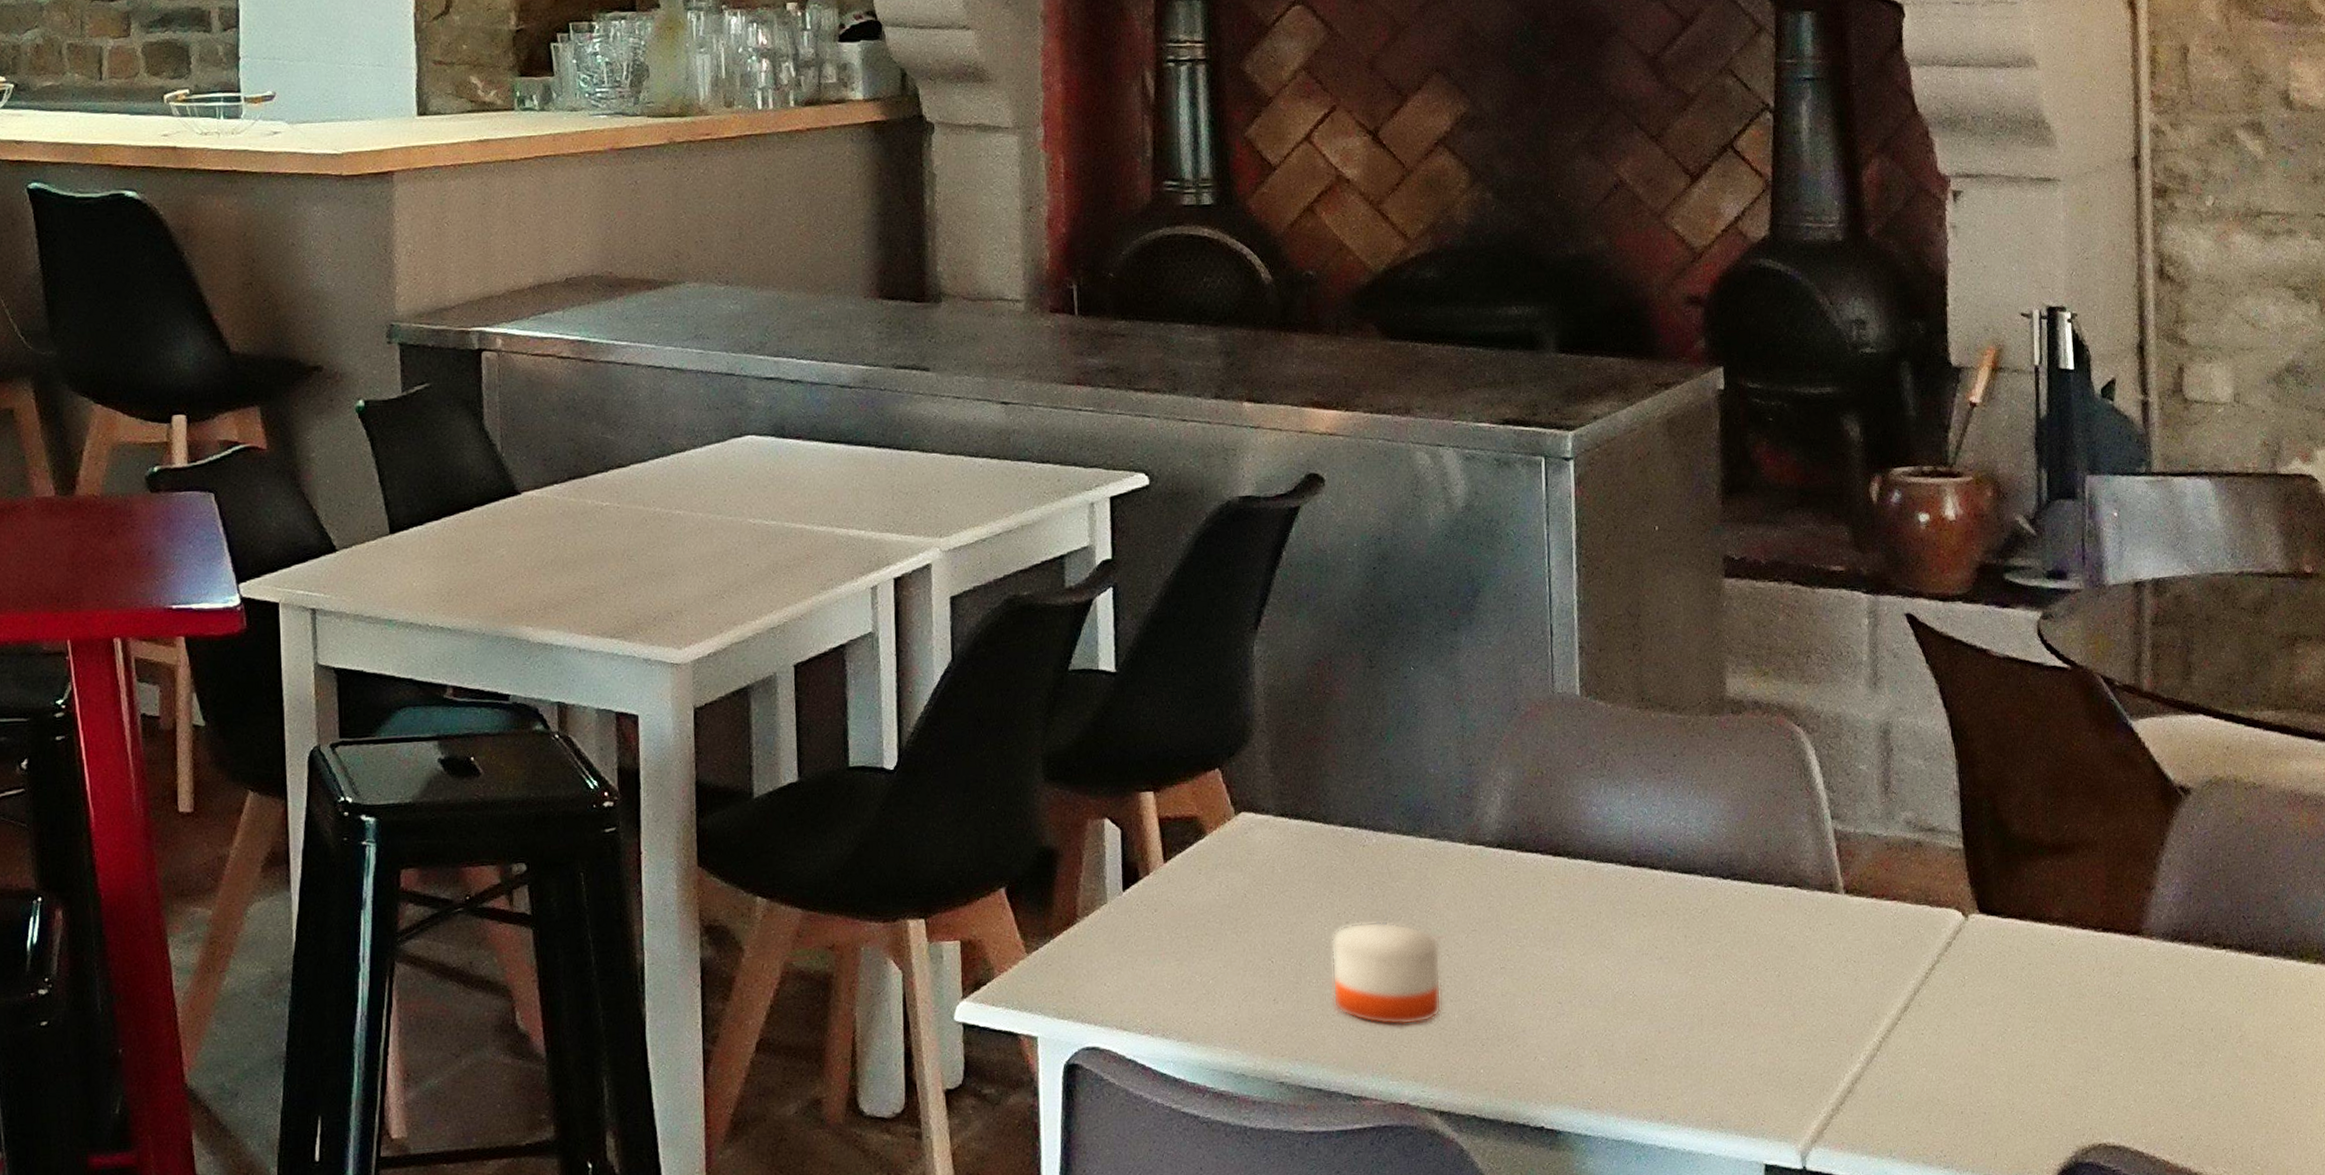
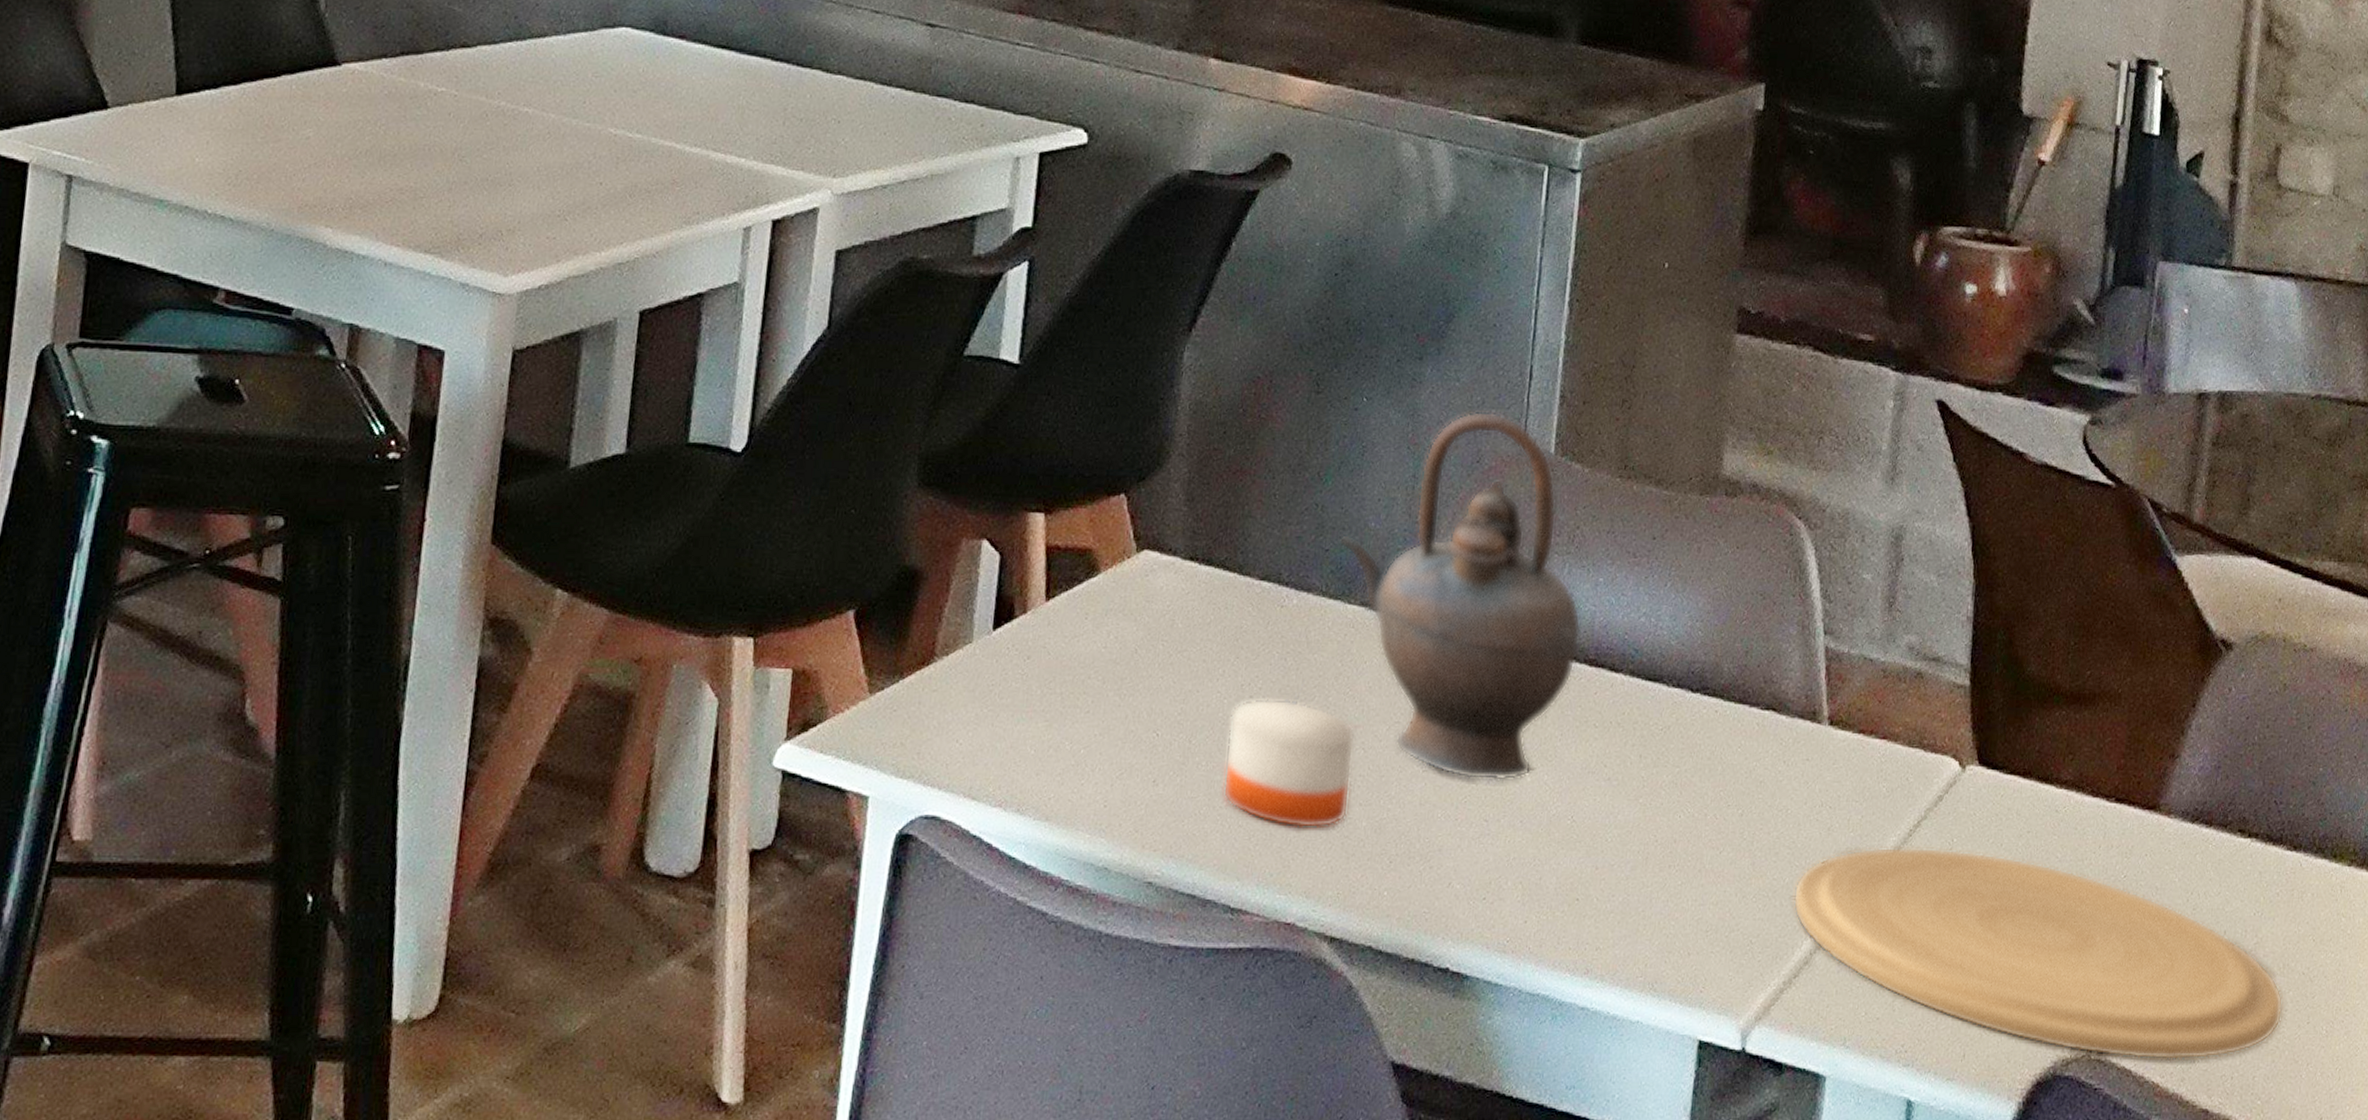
teapot: none [1405,666,1622,971] -> present [1339,411,1582,781]
plate: none [1831,985,2271,1143] -> present [1793,847,2284,1061]

